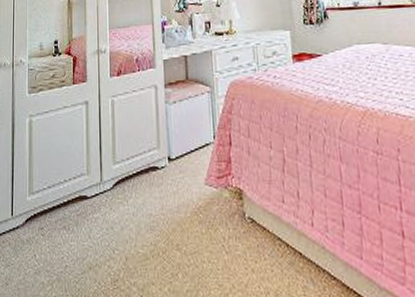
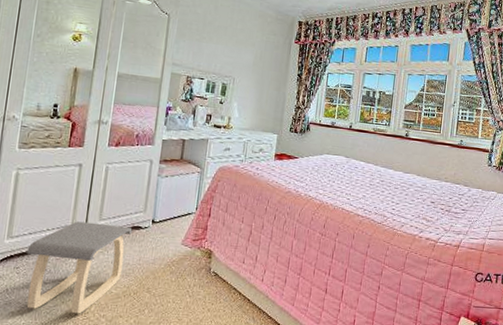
stool: none [48,167,149,283] -> present [26,221,133,314]

